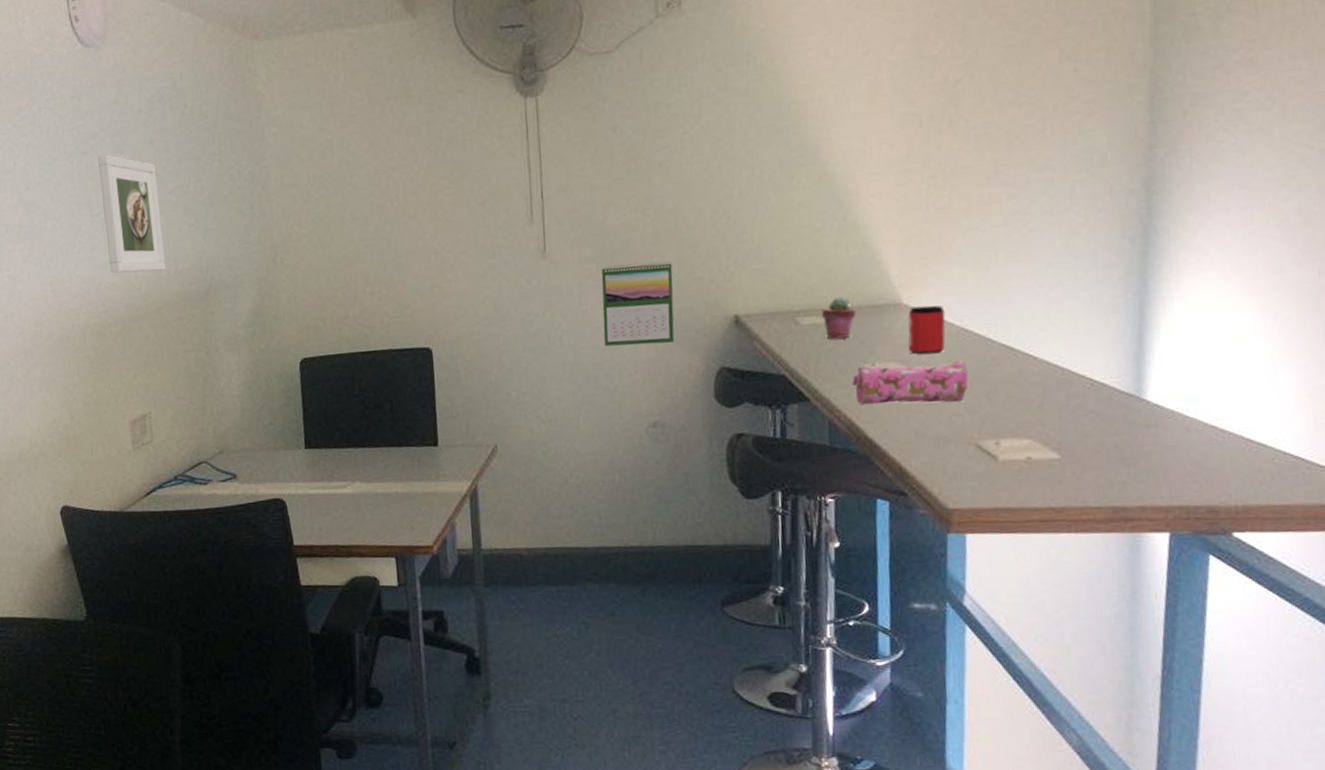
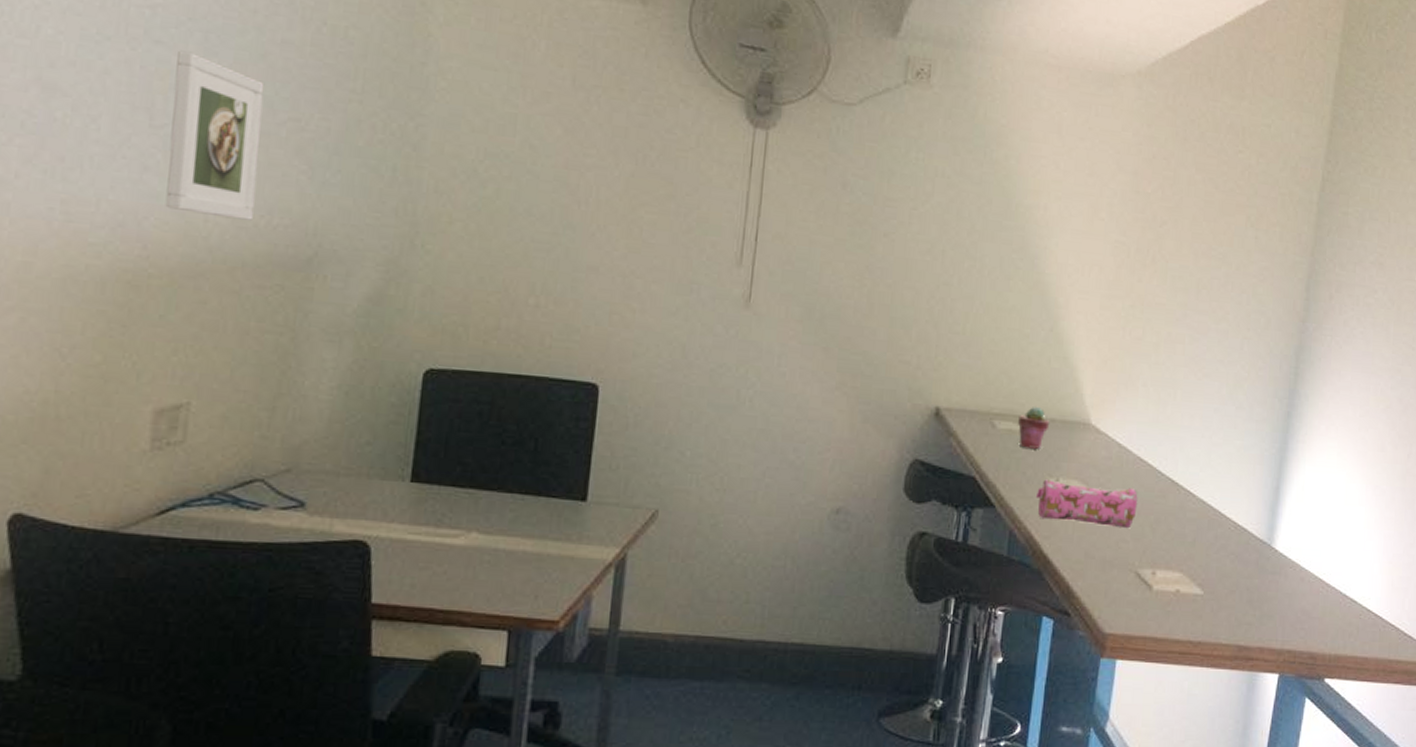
calendar: present [601,261,675,347] -> none [799,330,882,426]
can: present [908,305,946,355] -> none [1091,428,1126,478]

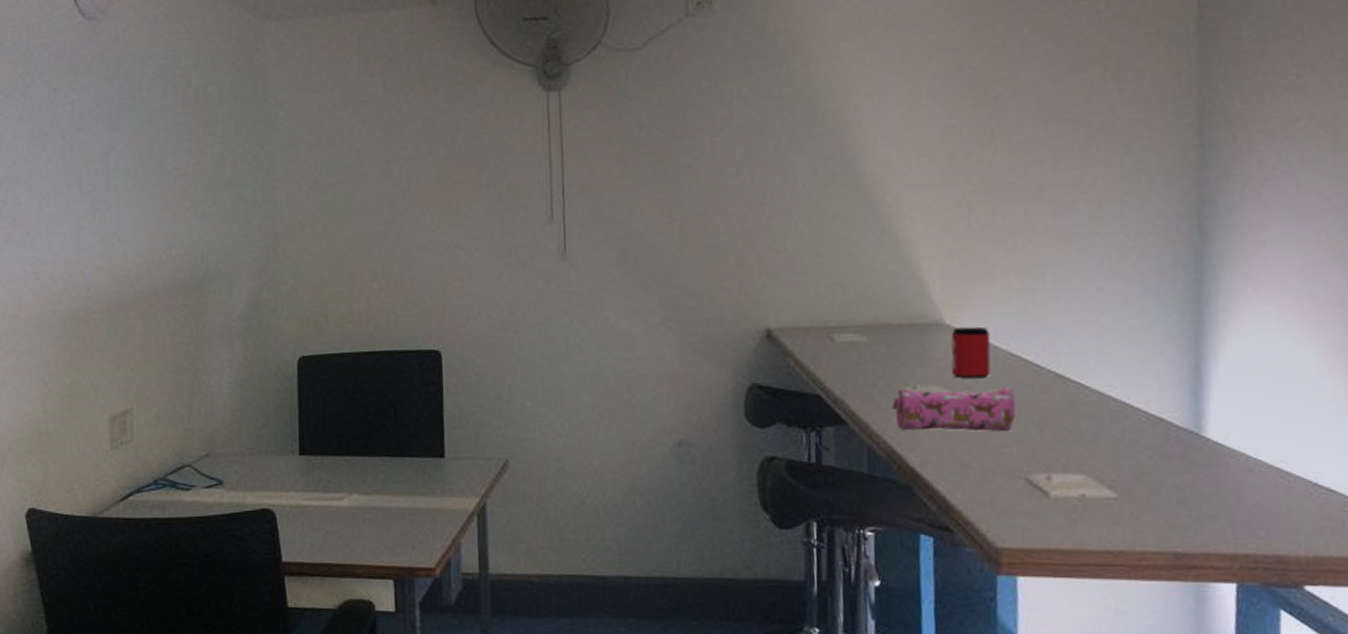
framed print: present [165,50,265,221] -> none [93,131,159,257]
potted succulent: present [1018,407,1050,449] -> none [859,314,897,359]
can: none [1091,428,1126,478] -> present [951,326,991,379]

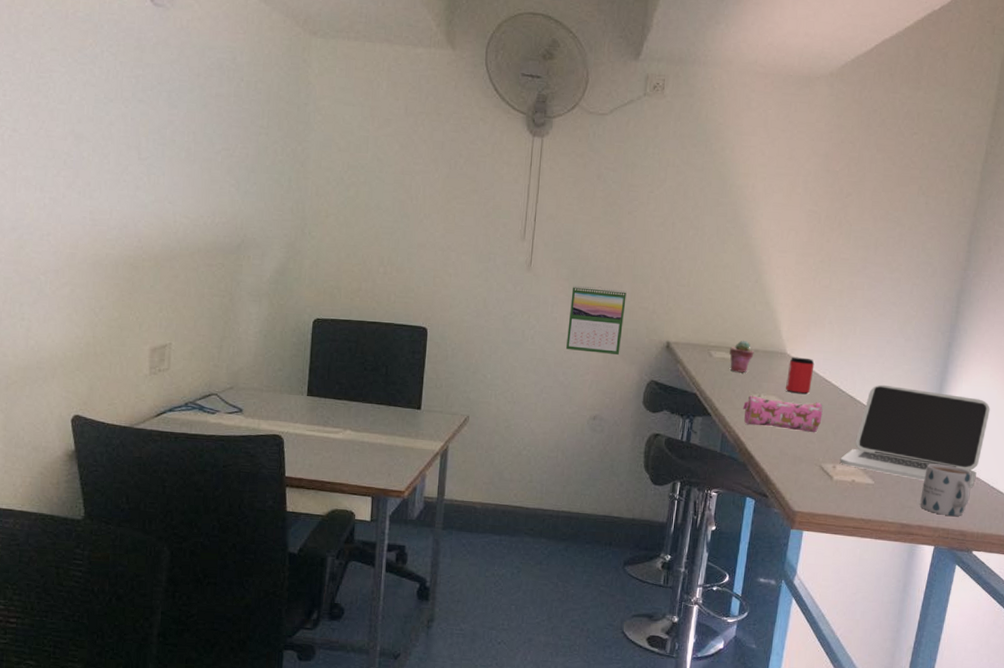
calendar: none [624,268,703,357] -> present [566,286,627,356]
potted succulent: none [859,314,897,359] -> present [729,341,754,373]
laptop: none [1055,350,1288,489] -> present [840,384,990,488]
mug: none [1197,457,1282,534] -> present [920,463,972,516]

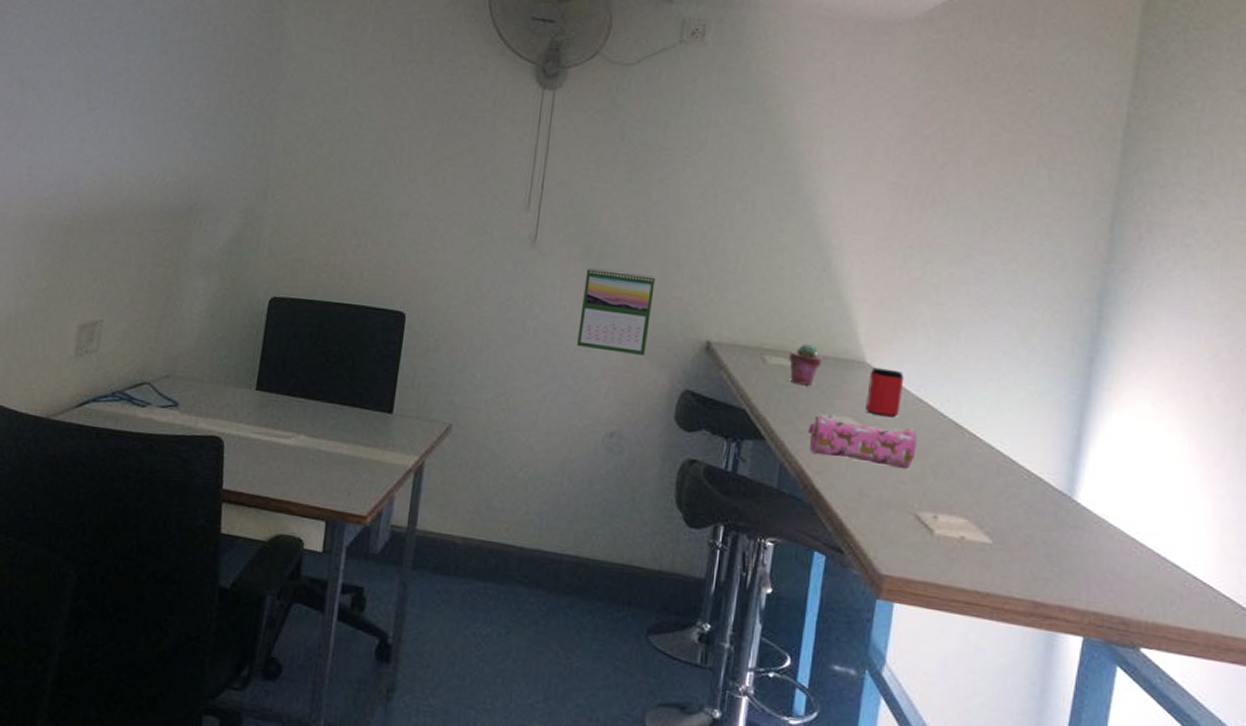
laptop: present [840,384,990,488] -> none [942,409,1154,558]
mug: present [920,463,972,516] -> none [1059,520,1133,597]

